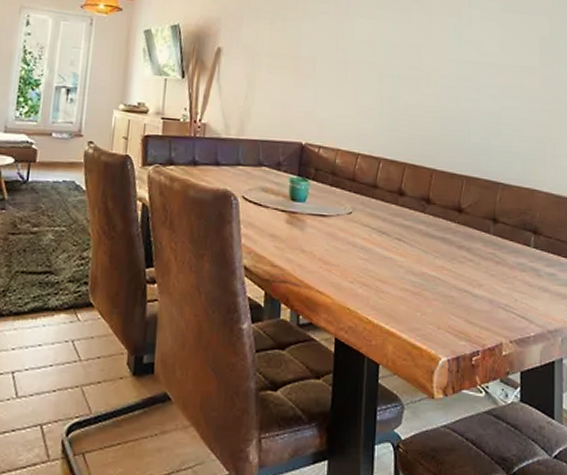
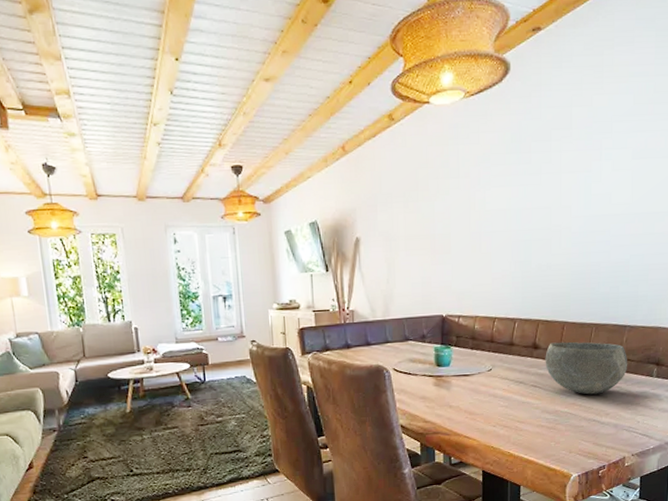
bowl: none [411,191,503,259] -> present [545,342,628,395]

